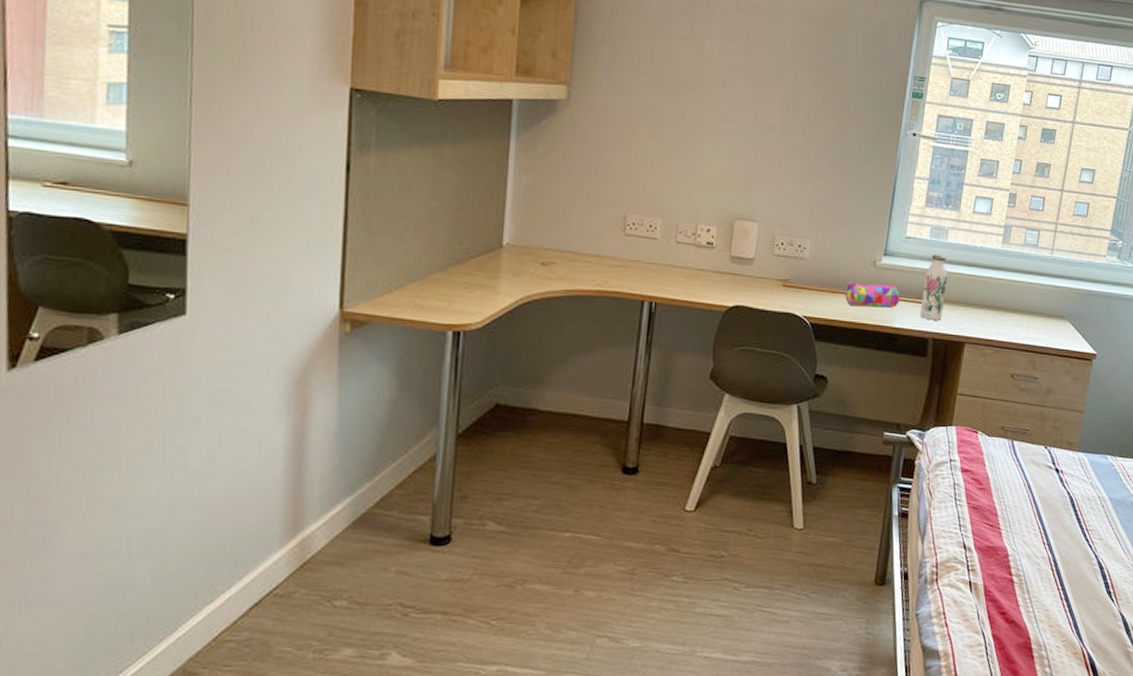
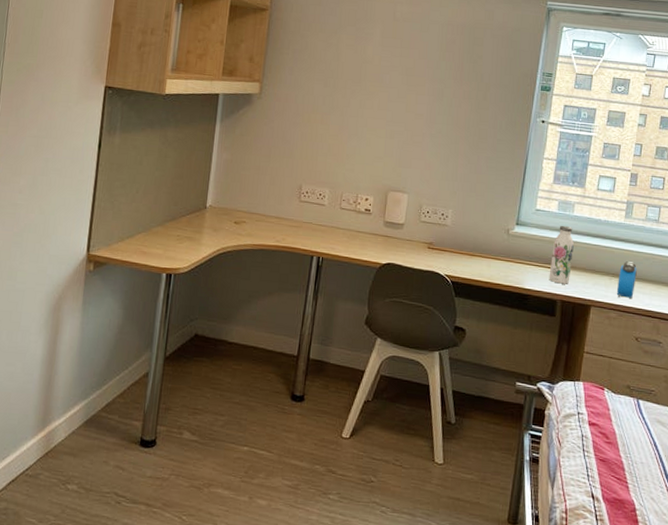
pencil case: present [845,281,900,308] -> none [482,246,531,271]
alarm clock: none [993,291,1014,332] -> present [617,260,637,298]

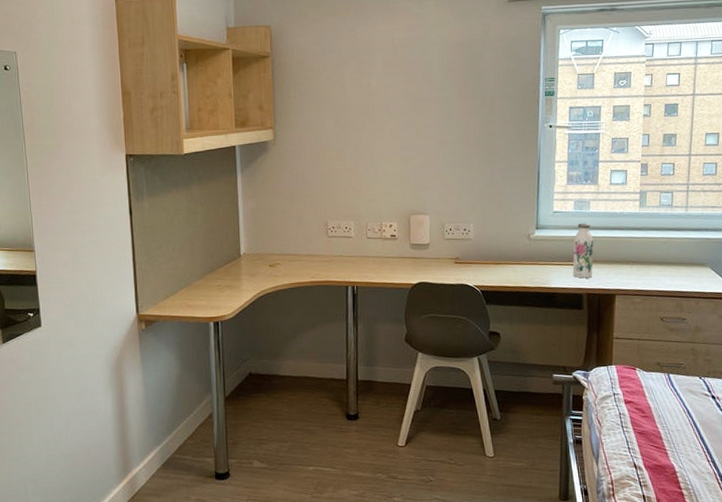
alarm clock: present [617,260,637,298] -> none [638,247,656,283]

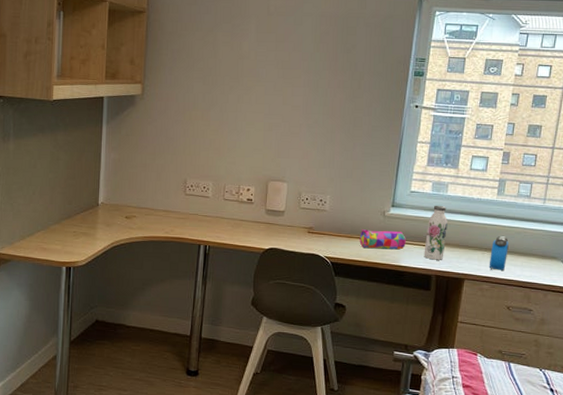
pencil case: none [507,253,554,273] -> present [359,228,406,250]
alarm clock: none [638,247,656,283] -> present [490,235,509,270]

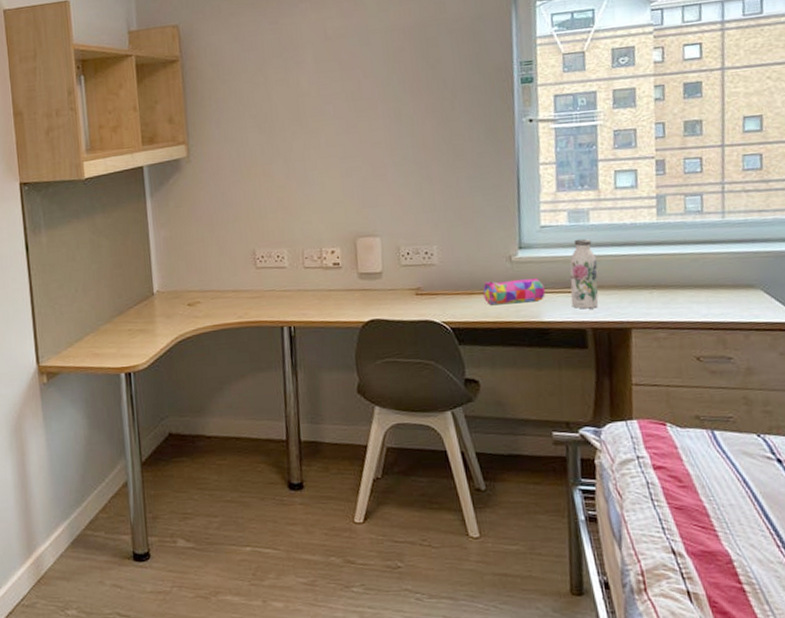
alarm clock: present [490,235,509,270] -> none [660,266,685,312]

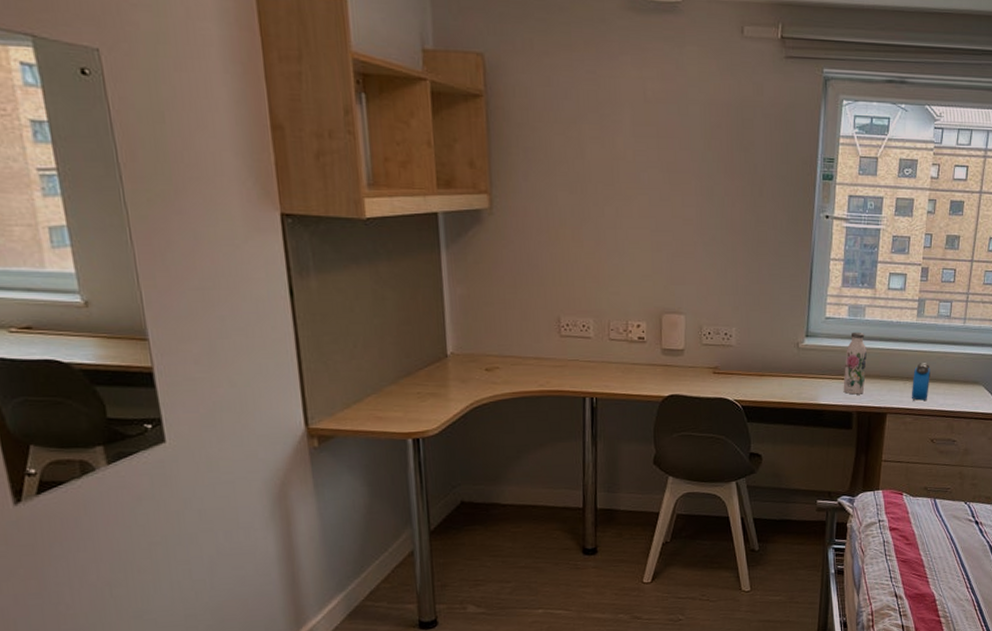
pencil case: present [483,278,545,305] -> none [772,364,823,387]
alarm clock: none [660,266,685,312] -> present [912,362,930,401]

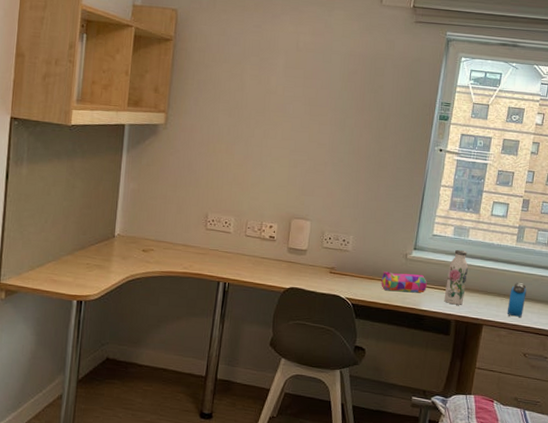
pencil case: none [772,364,823,387] -> present [381,270,427,293]

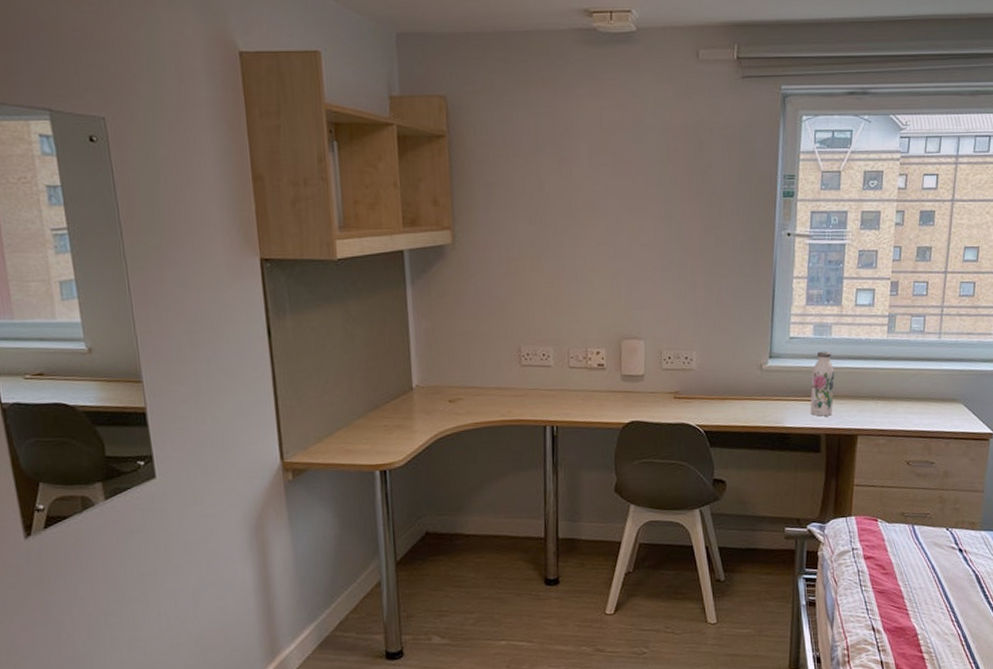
pencil case: present [381,270,427,293] -> none [735,386,789,410]
alarm clock: present [508,282,527,317] -> none [884,380,904,421]

